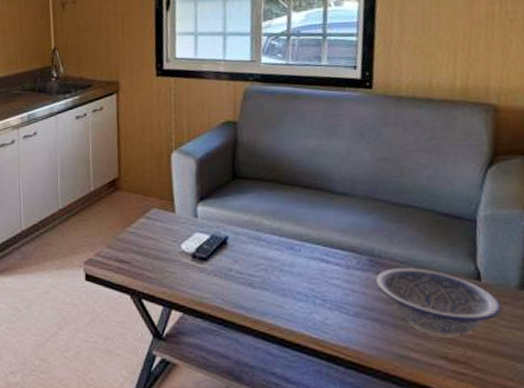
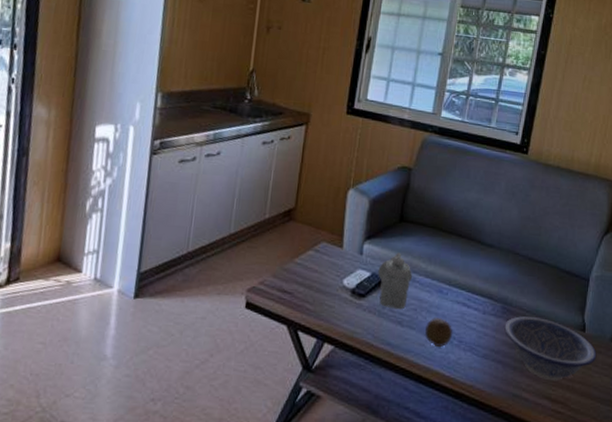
teapot: none [217,211,256,271] -> present [378,252,412,310]
fruit: none [280,277,314,308] -> present [424,318,453,348]

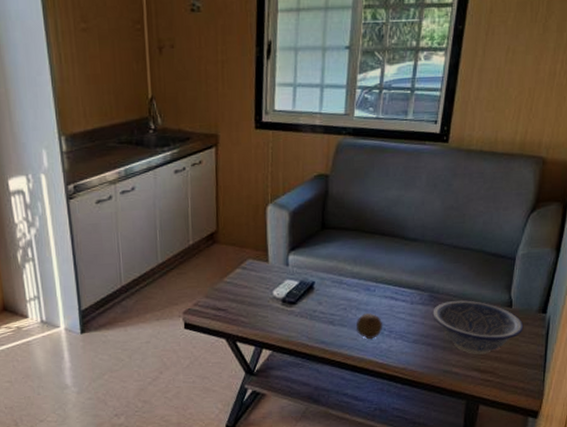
teapot: present [378,252,412,310] -> none [305,259,339,311]

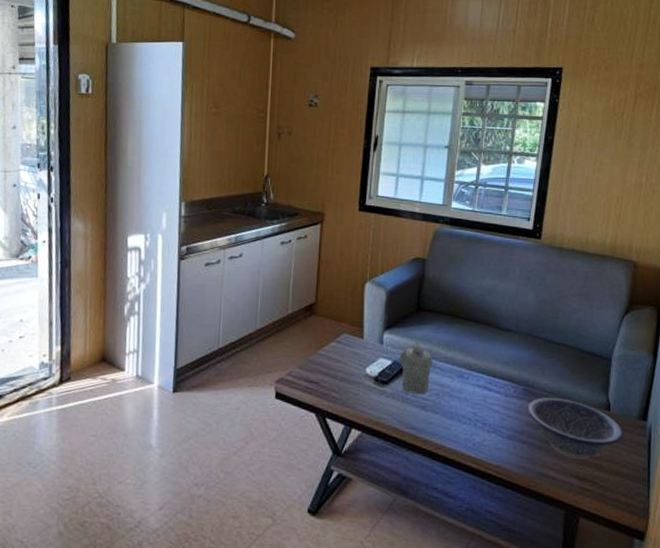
teapot: none [305,259,339,311] -> present [399,340,432,395]
fruit: present [355,313,383,340] -> none [448,402,476,430]

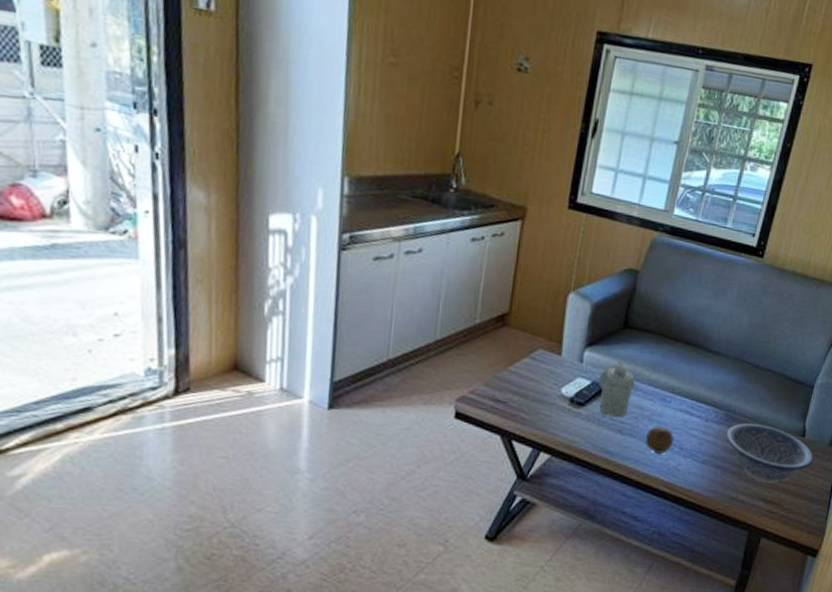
fruit: none [448,402,476,430] -> present [644,425,674,455]

